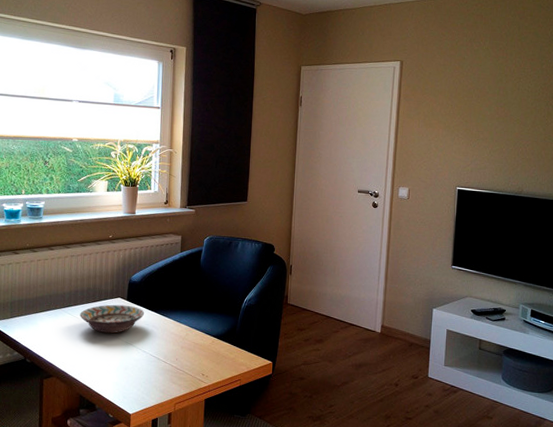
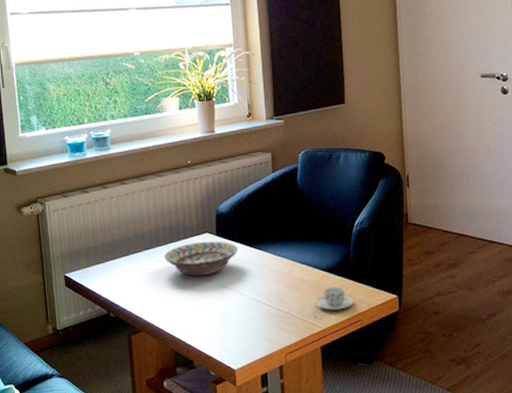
teacup: none [205,351,236,370] -> present [316,287,353,310]

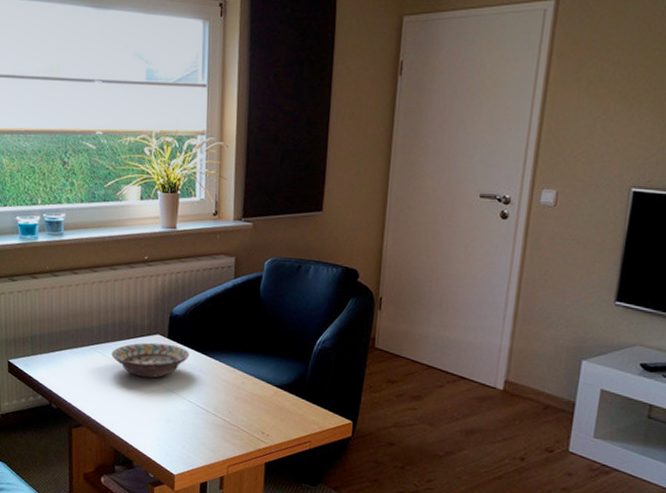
teacup: present [316,287,353,310] -> none [265,404,305,429]

